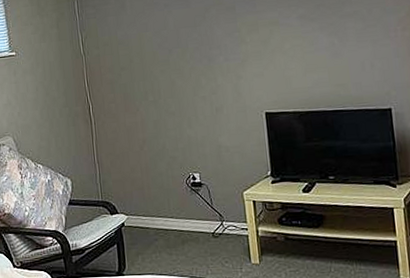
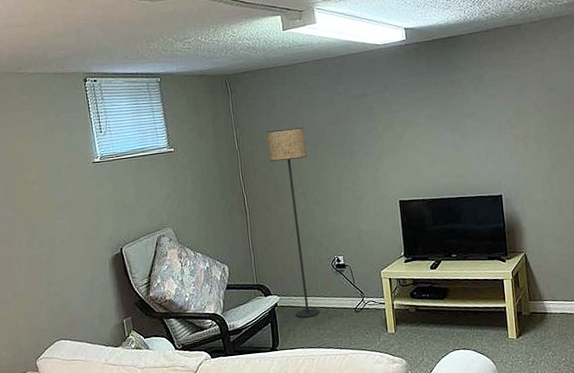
floor lamp: none [114,29,172,241] -> present [266,127,320,318]

